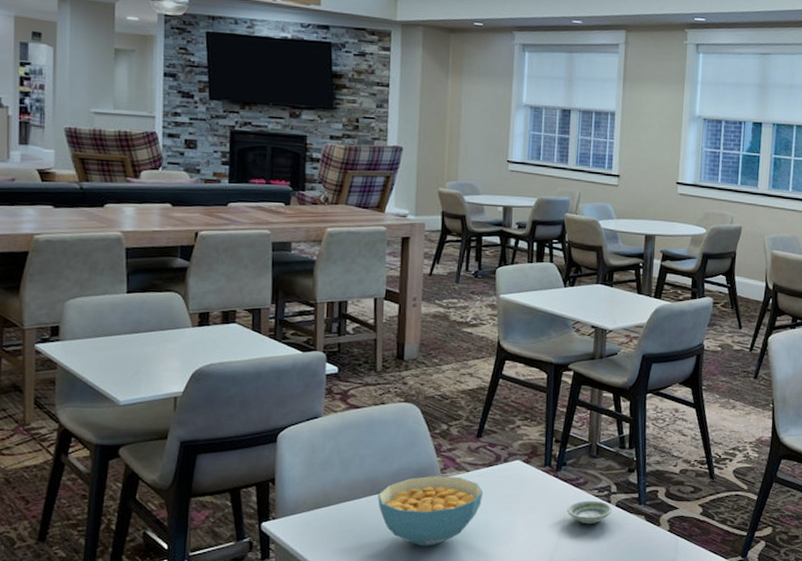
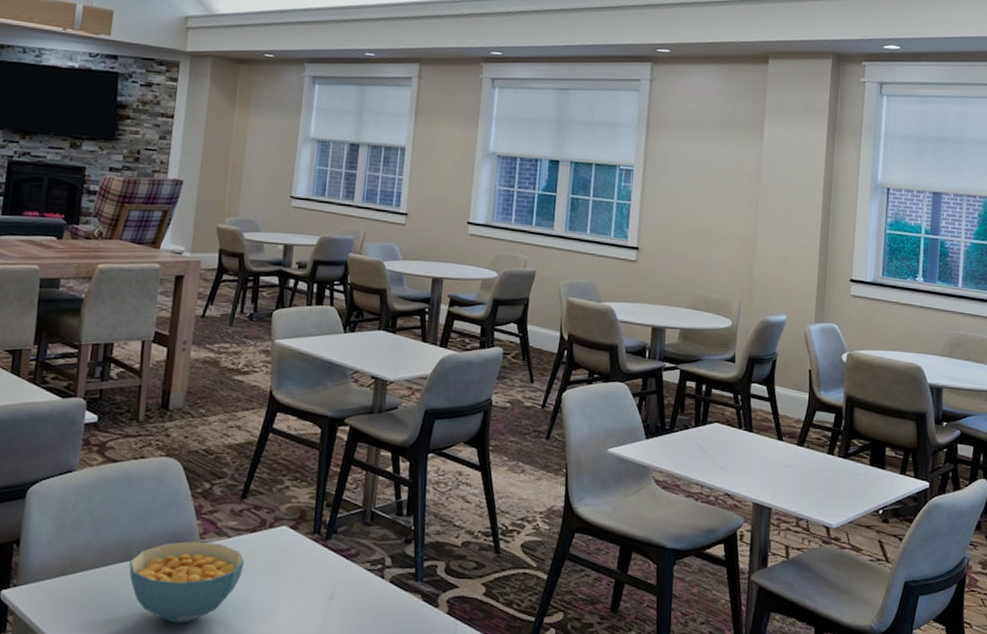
saucer: present [567,500,612,525] -> none [336,574,386,603]

